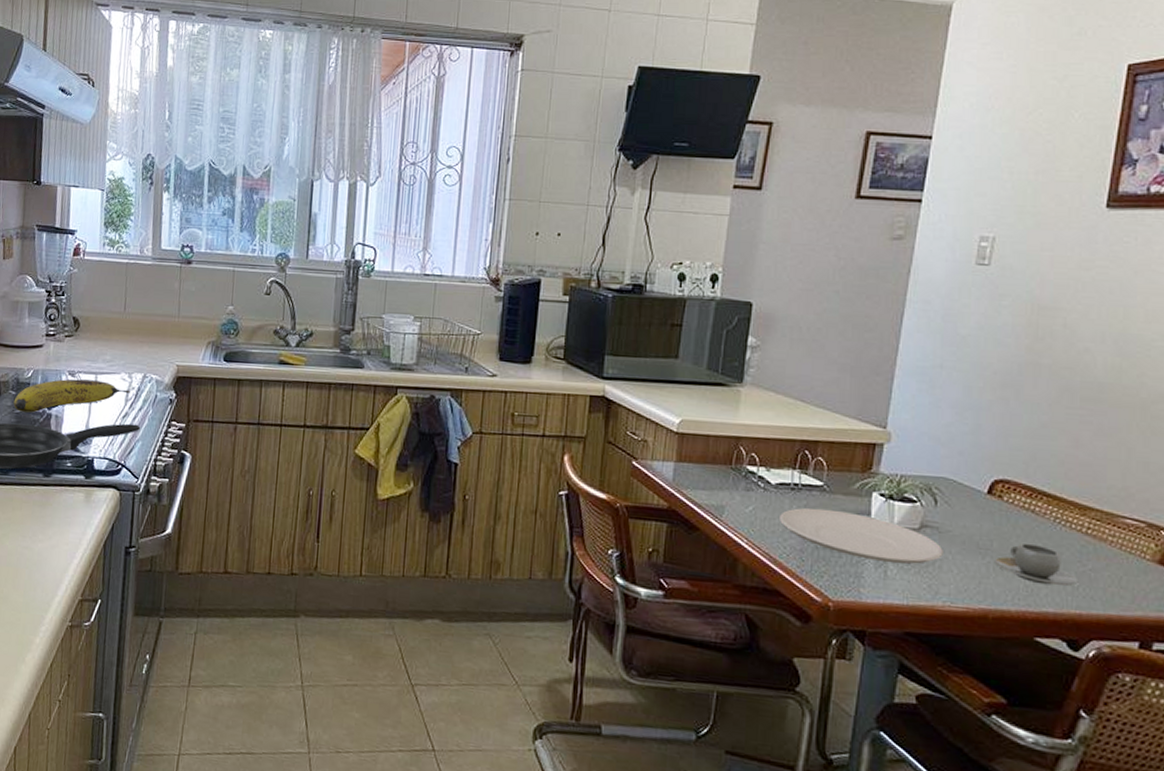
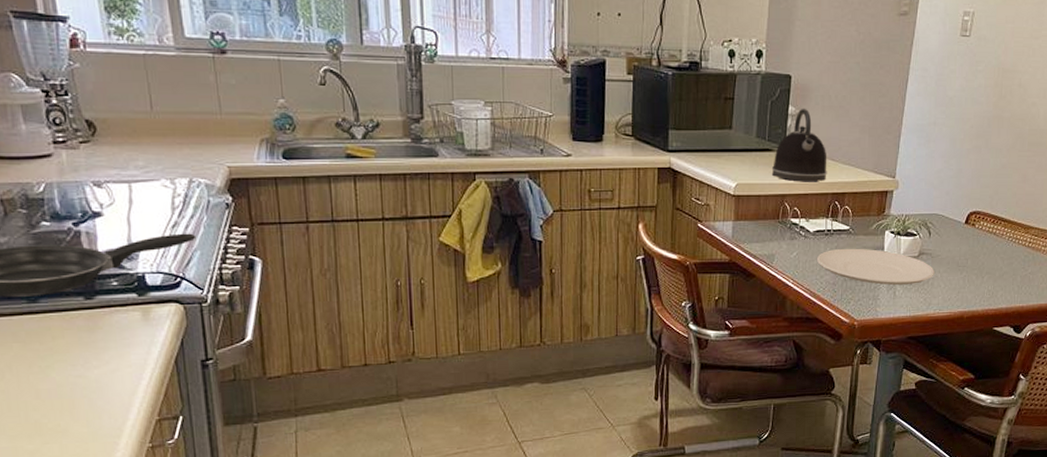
fruit: present [13,379,130,413] -> none [26,190,176,232]
kettle: none [724,339,796,426] -> present [771,108,827,182]
teacup: present [995,542,1079,586] -> none [969,258,1022,288]

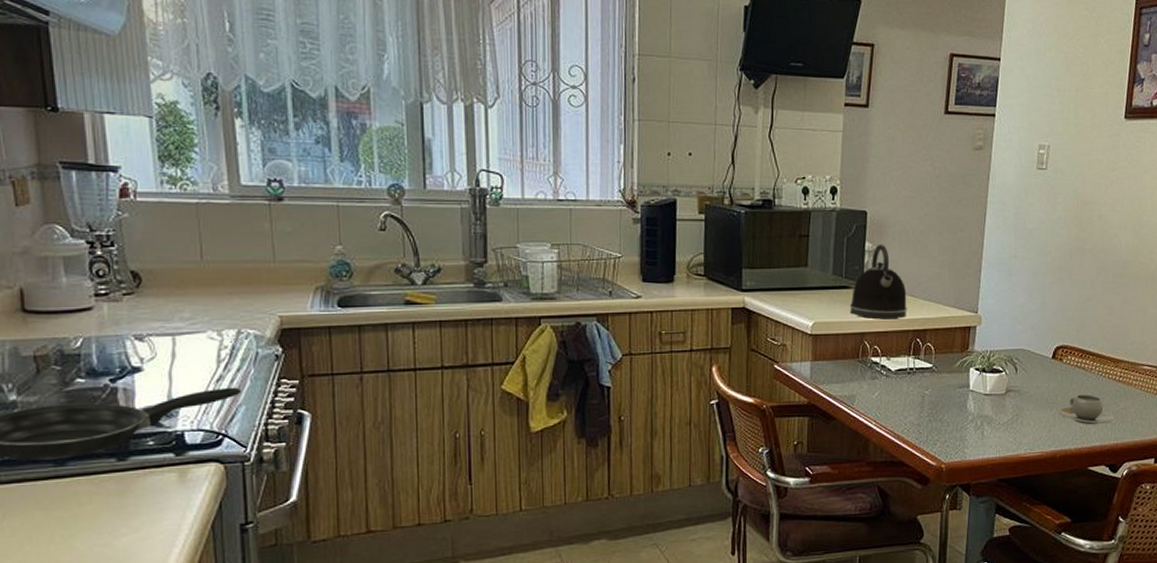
plate: present [816,248,935,286] -> none [899,386,1023,425]
teacup: none [969,258,1022,288] -> present [1059,394,1115,425]

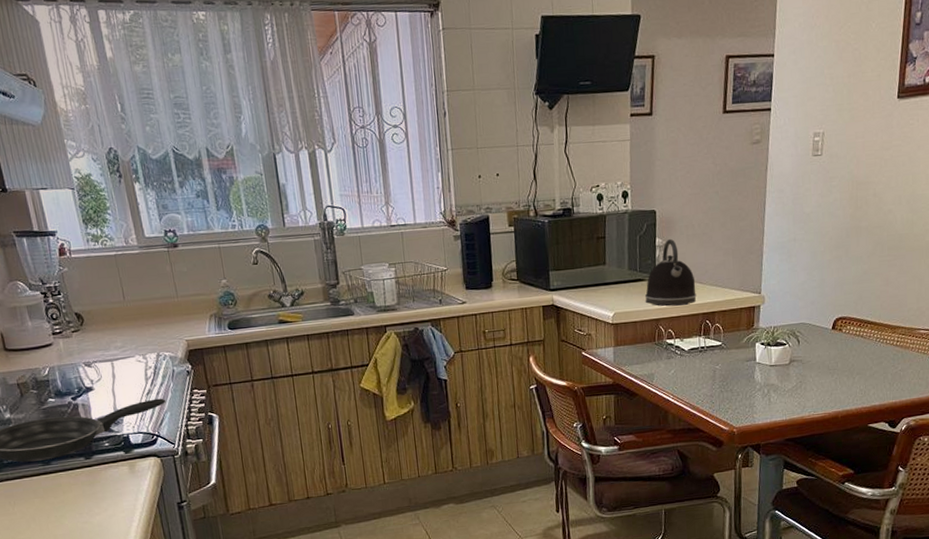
teacup: present [1059,394,1115,425] -> none [840,359,893,387]

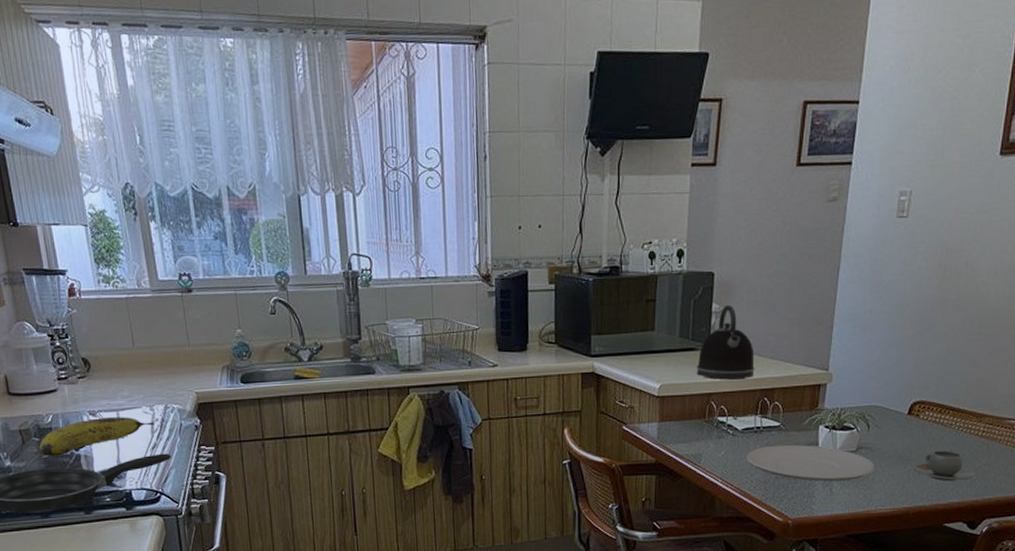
fruit: none [37,366,148,407] -> present [39,417,155,457]
plate: none [693,360,806,393] -> present [745,444,875,482]
teacup: none [840,359,893,387] -> present [914,450,976,482]

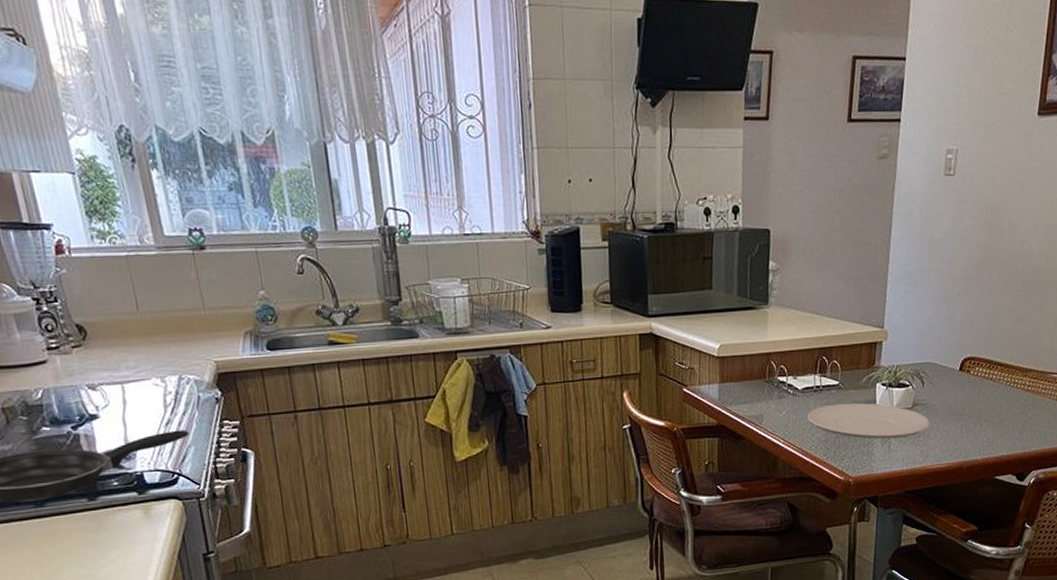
fruit: present [39,417,155,457] -> none [27,390,168,437]
kettle: present [696,304,755,380] -> none [755,262,813,339]
teacup: present [914,450,976,482] -> none [966,404,1023,435]

